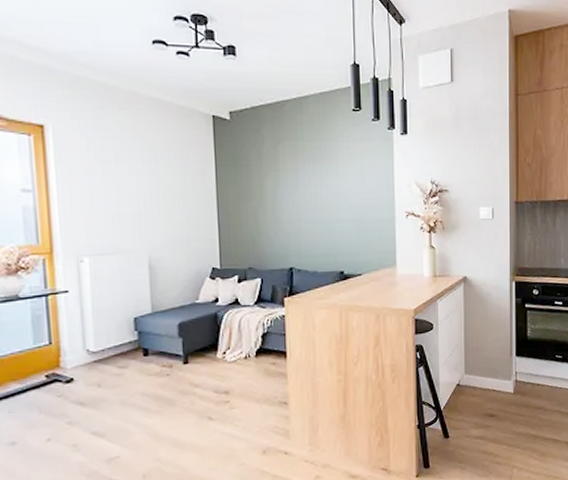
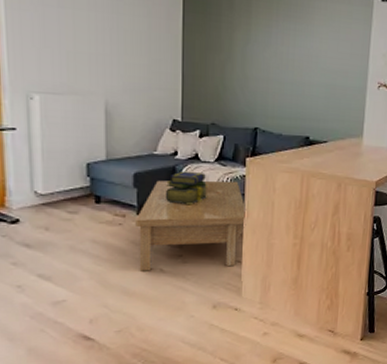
coffee table: none [182,322,289,421] -> present [135,180,247,271]
stack of books: none [209,316,251,350] -> present [166,171,209,205]

